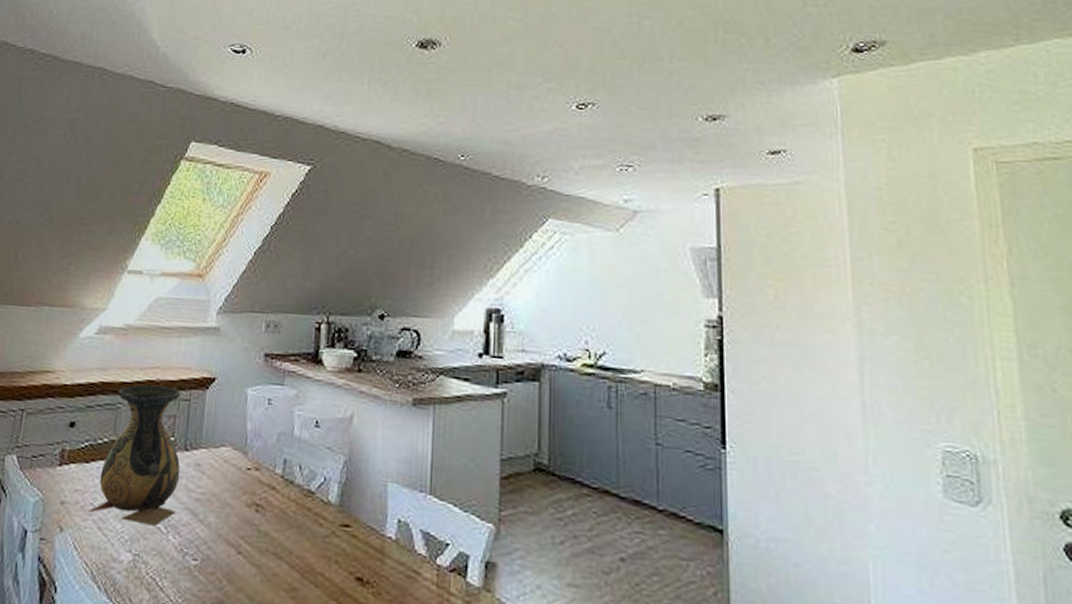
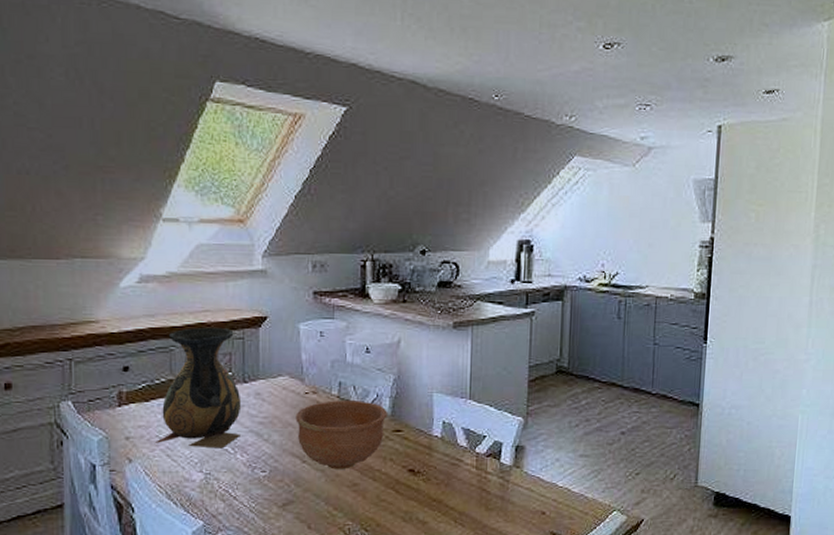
bowl: none [234,480,335,569] -> present [295,401,387,470]

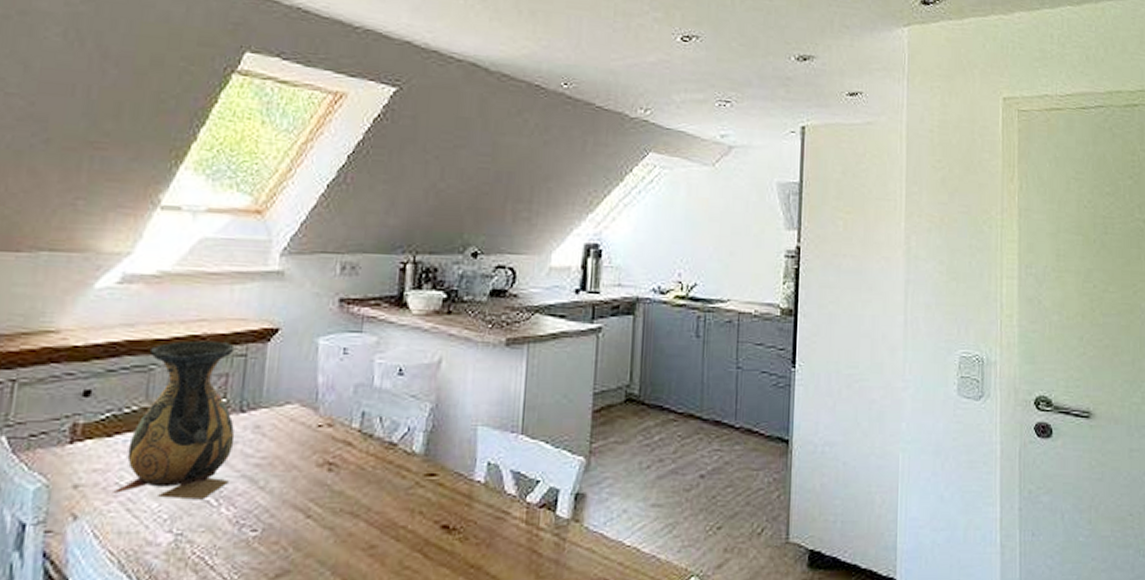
bowl: present [295,401,387,470] -> none [302,436,420,527]

